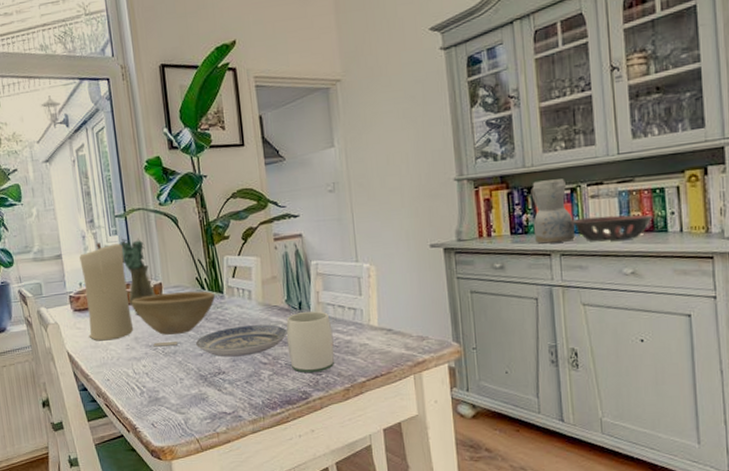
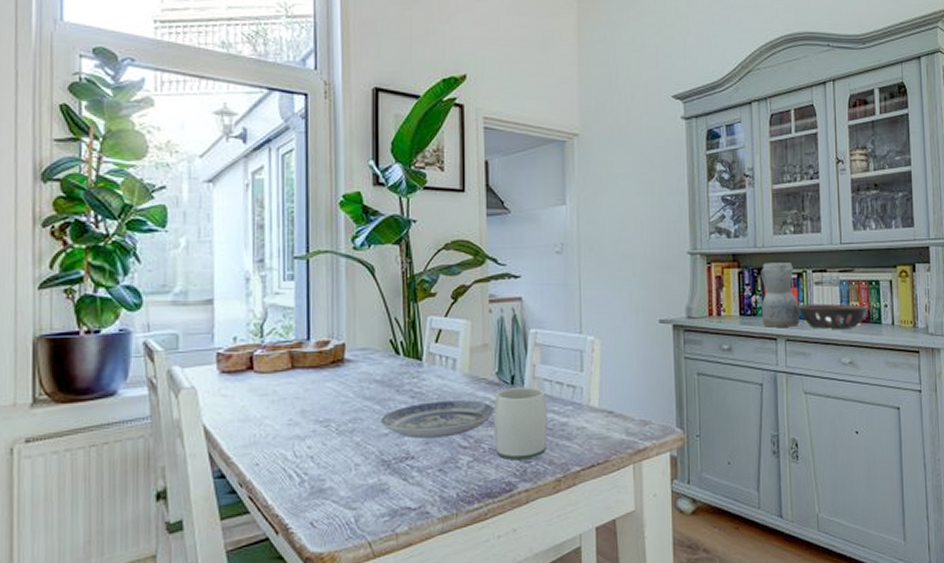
candle: present [79,243,134,341] -> none [237,288,301,413]
vase: present [119,238,155,315] -> none [295,285,335,382]
bowl: present [131,291,216,347] -> none [301,356,412,423]

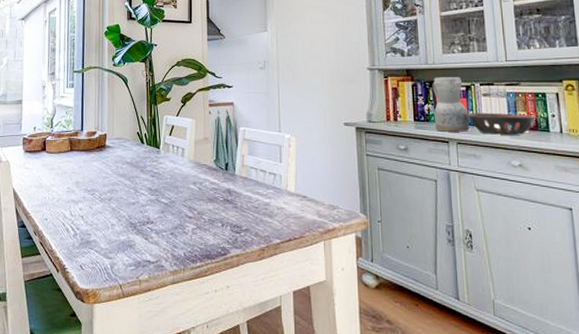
plate: present [381,400,495,439] -> none [130,180,213,209]
mug: present [493,387,548,461] -> none [212,173,254,231]

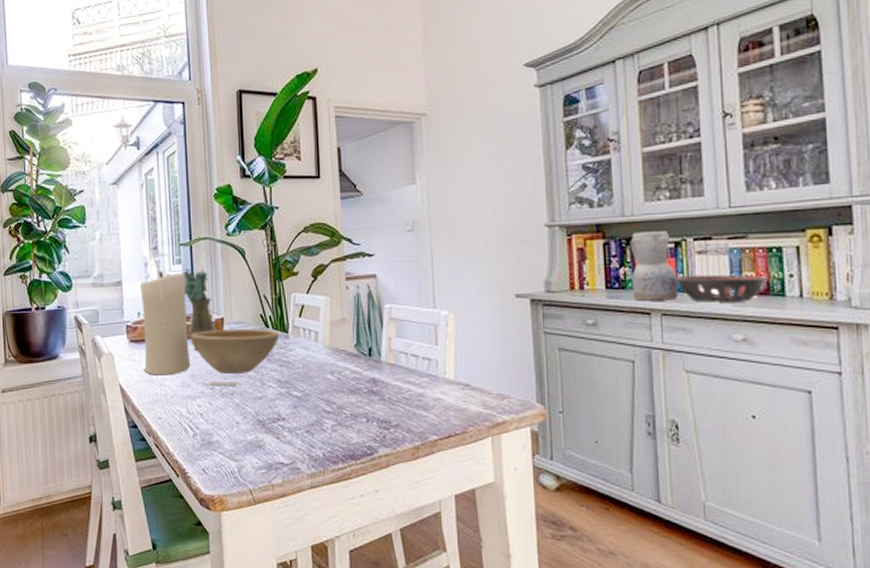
candle: none [35,93,76,182] -> present [140,271,191,376]
vase: none [74,91,100,161] -> present [182,268,216,351]
bowl: none [77,144,153,193] -> present [190,329,280,386]

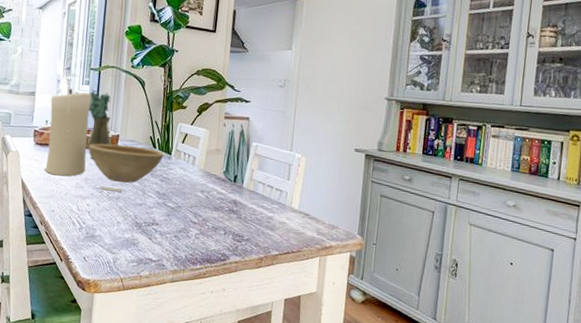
ceramic pitcher: present [630,231,678,301] -> none [441,114,475,170]
decorative bowl: present [676,274,769,302] -> none [474,151,539,178]

